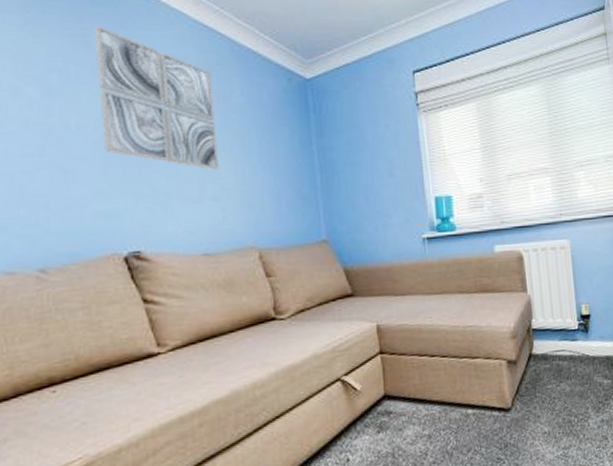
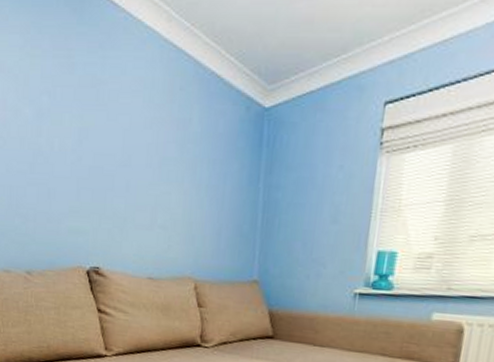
wall art: present [94,26,219,170] -> none [77,47,174,200]

